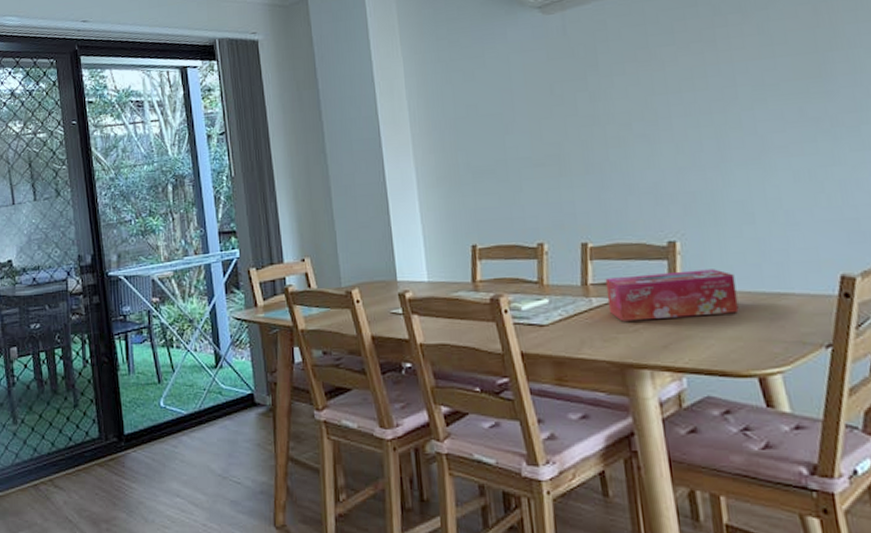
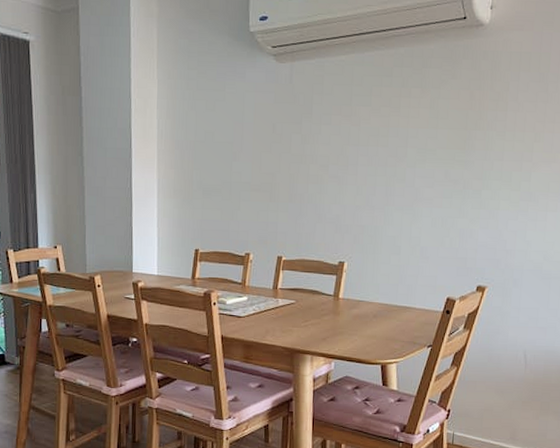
tissue box: present [605,269,739,322] -> none [289,284,379,319]

